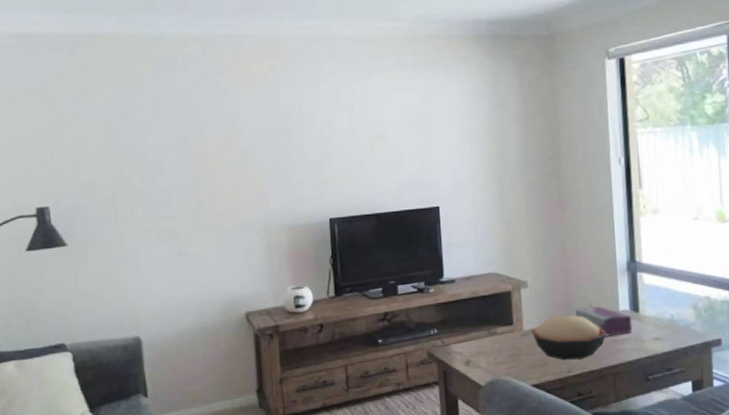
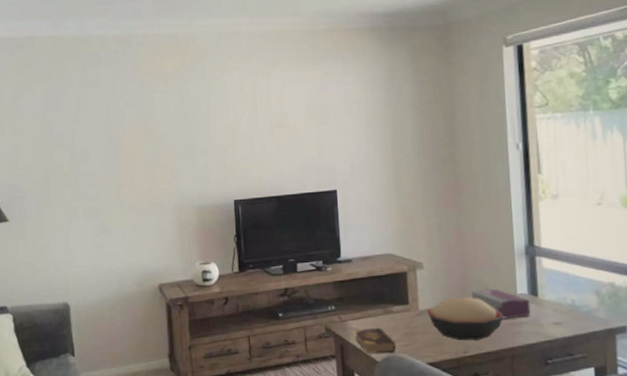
book: none [458,350,500,378] -> present [355,327,396,353]

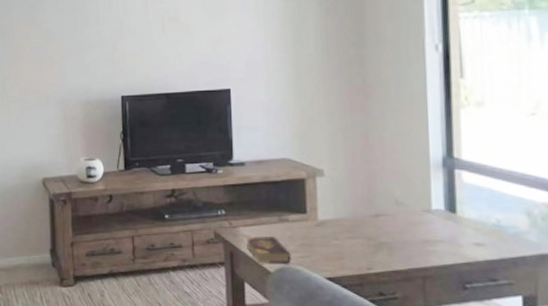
decorative bowl: present [426,297,503,341] -> none [326,209,414,257]
tissue box: present [472,289,531,319] -> none [379,203,447,236]

